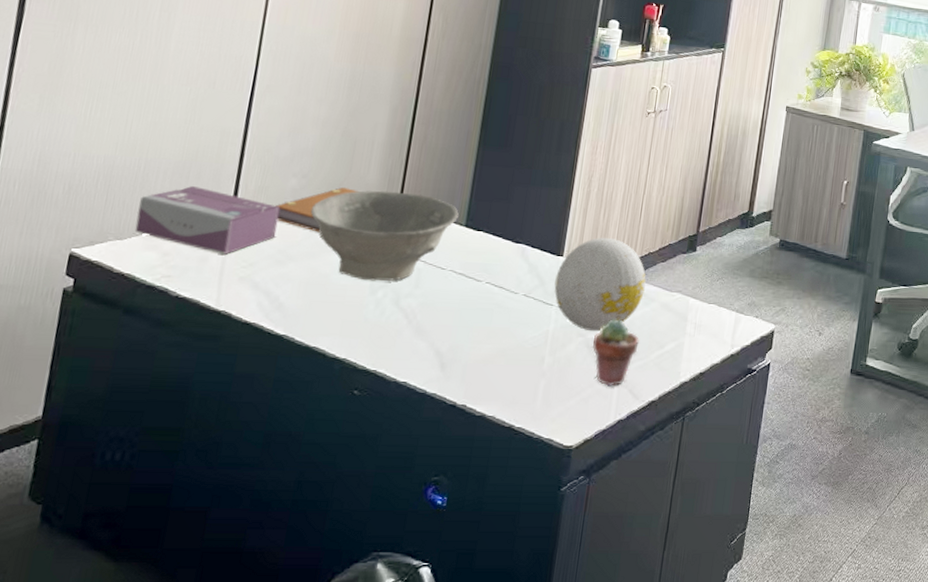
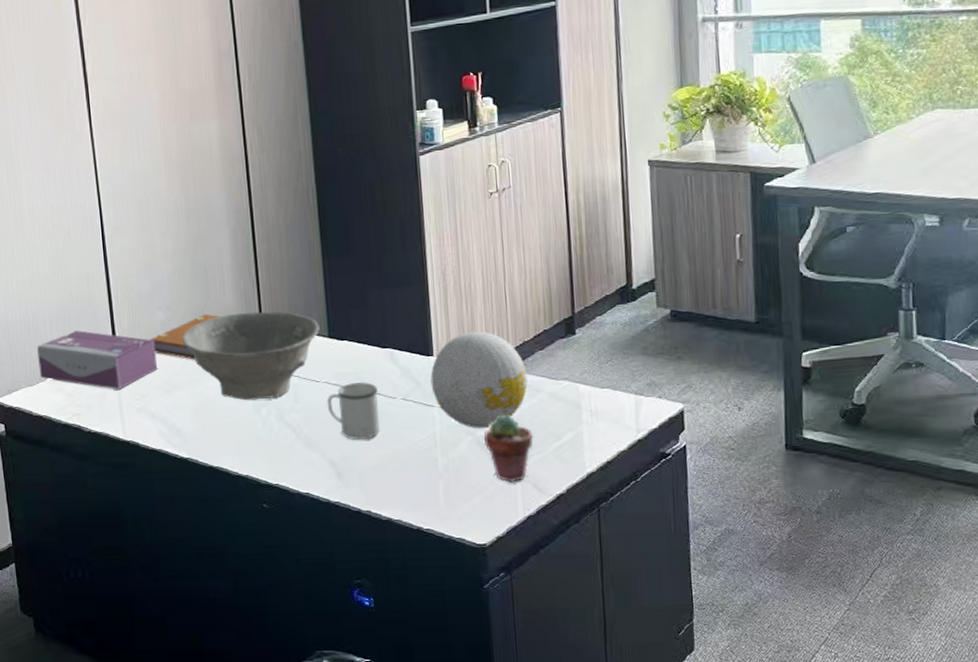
mug: none [447,273,502,332] -> present [327,381,381,441]

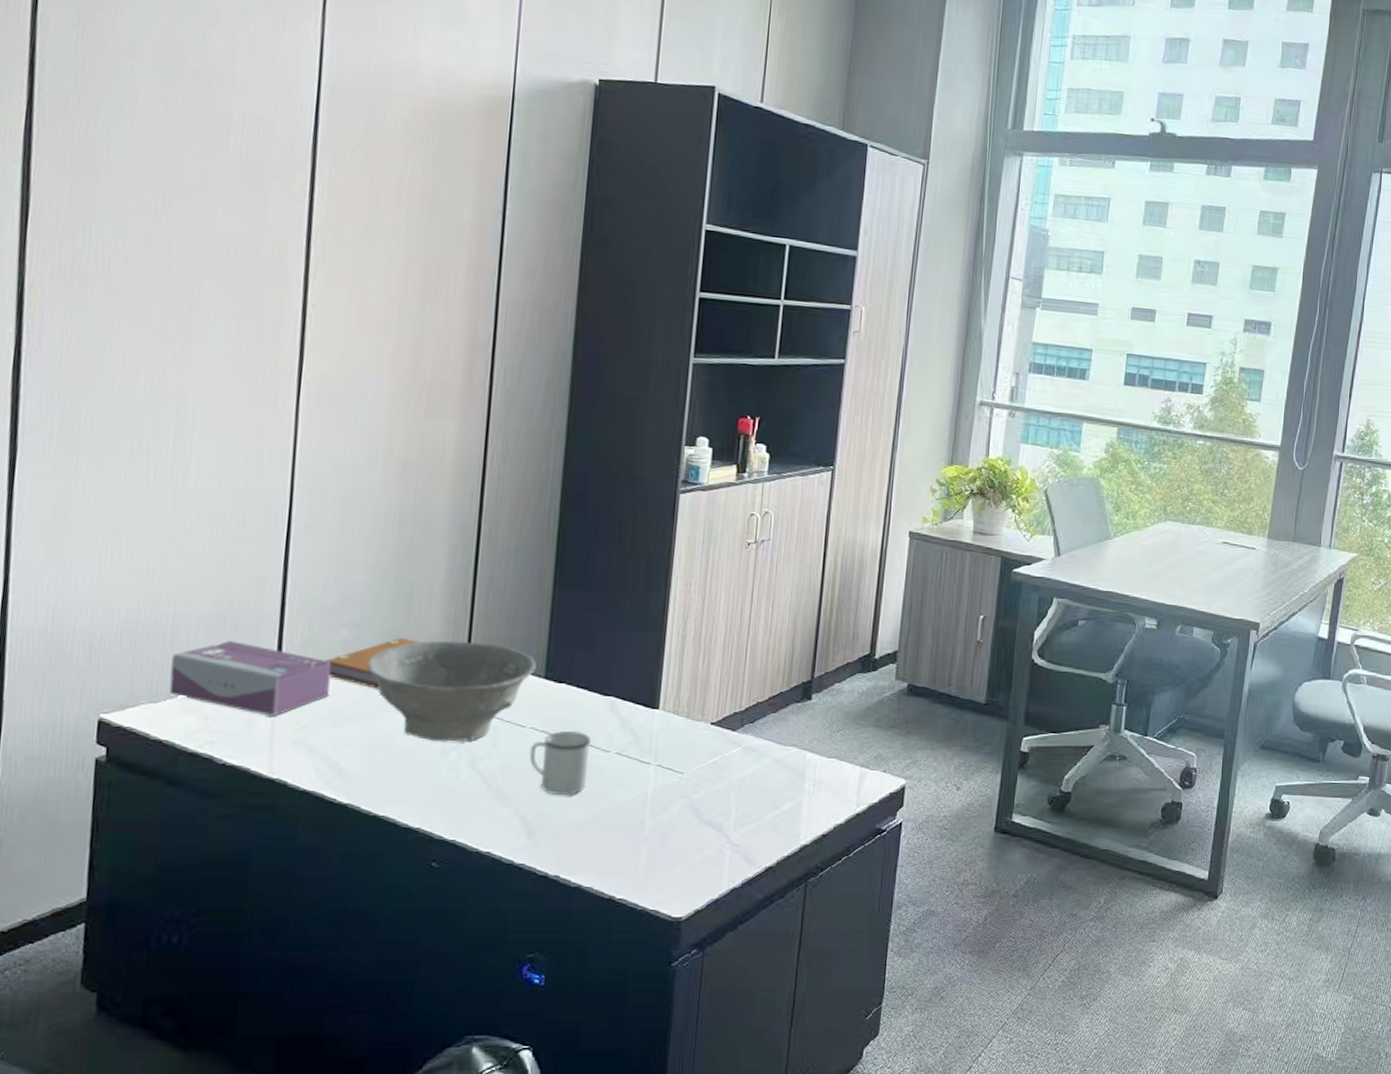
decorative ball: present [430,331,528,429] -> none [651,686,756,792]
potted succulent: present [483,414,534,483] -> none [697,778,751,852]

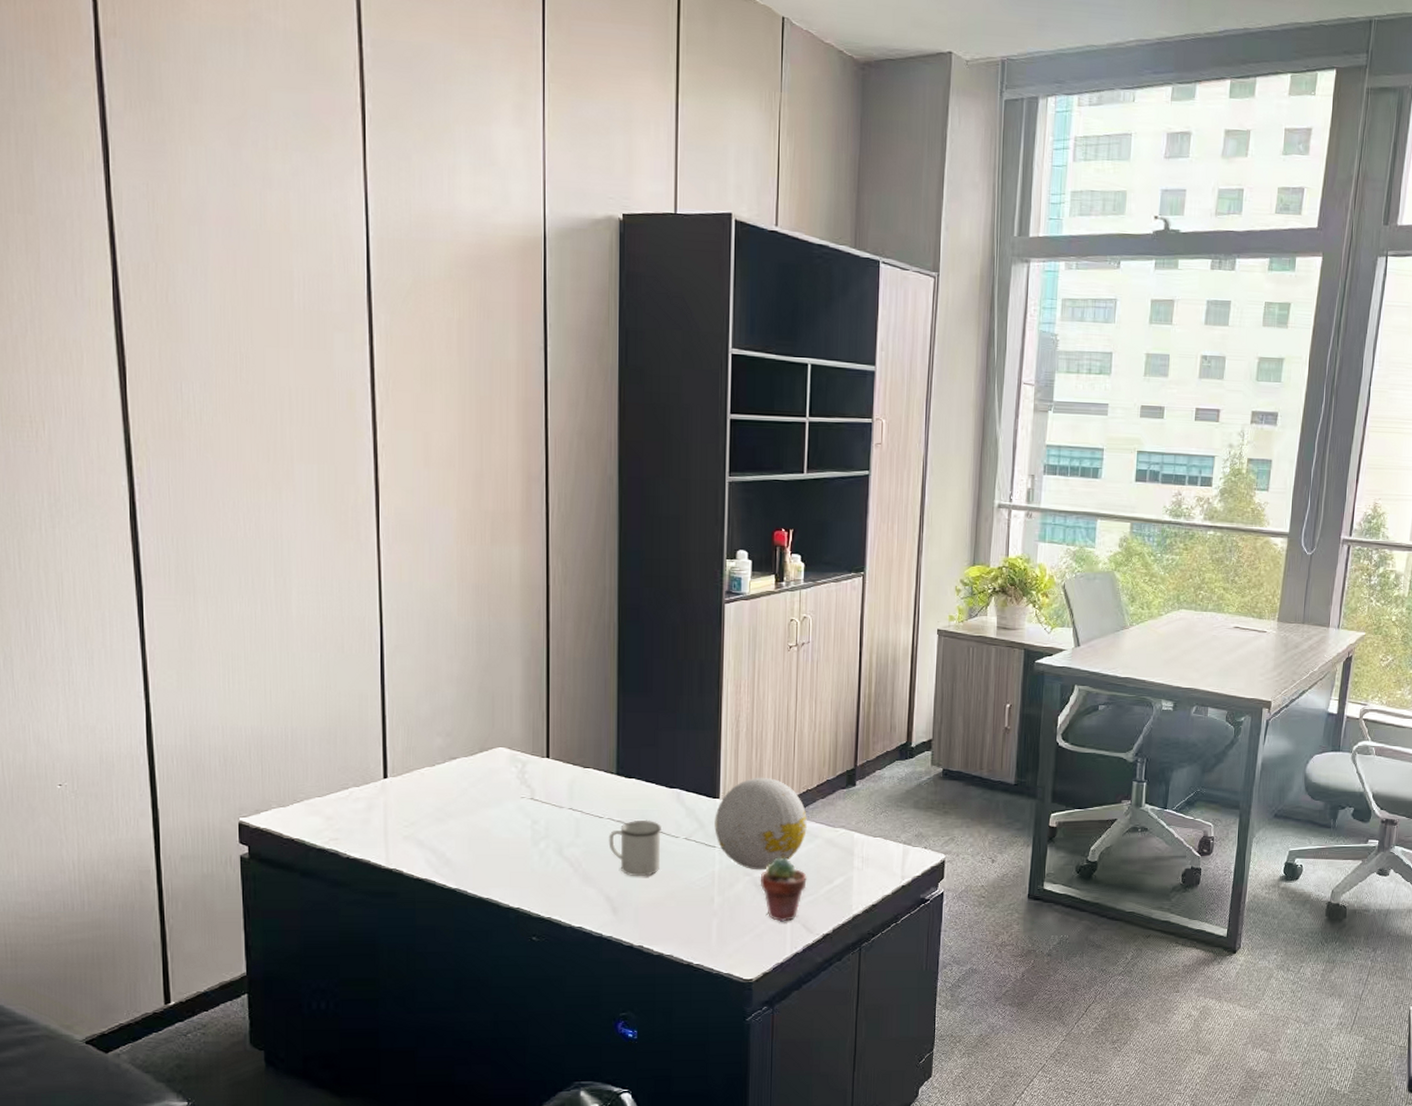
tissue box: present [169,639,332,716] -> none [295,750,431,815]
notebook: present [326,637,419,689] -> none [426,742,505,789]
bowl: present [366,640,536,742] -> none [461,744,608,833]
decorative ball: none [651,686,756,792] -> present [714,777,807,870]
potted succulent: none [697,778,751,852] -> present [760,857,807,922]

